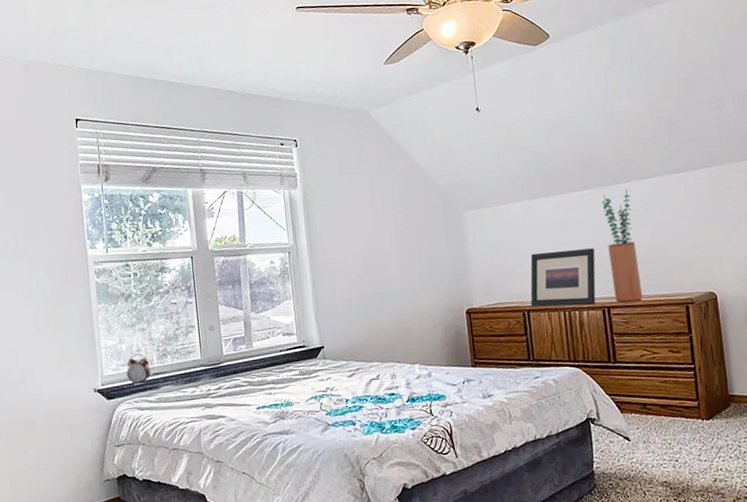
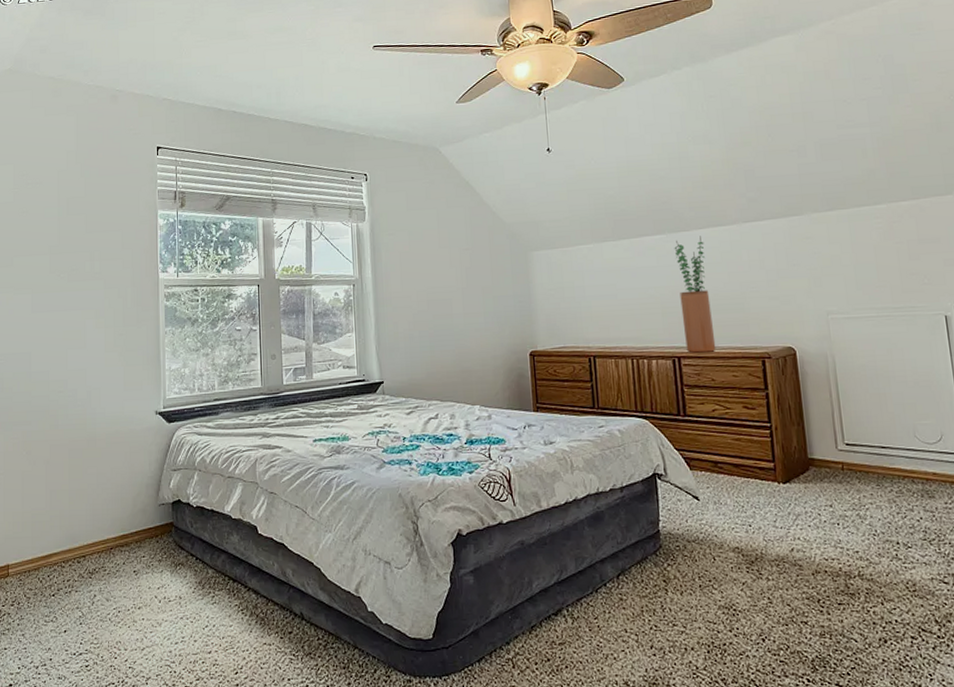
alarm clock: present [126,354,151,385] -> none [188,379,212,409]
picture frame: present [530,248,596,307] -> none [597,295,666,355]

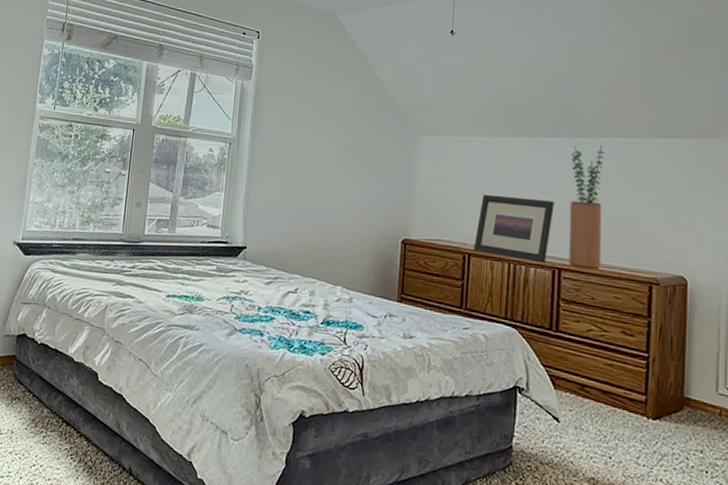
picture frame: none [597,295,666,355] -> present [473,194,554,264]

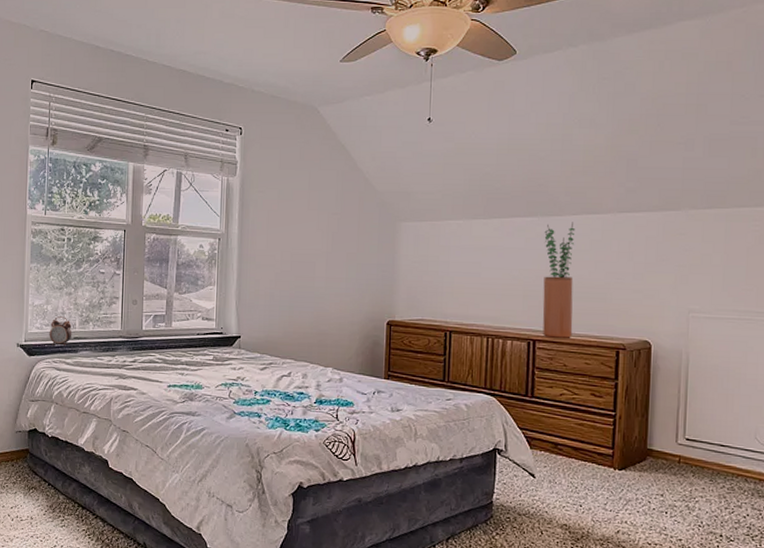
alarm clock: none [47,215,72,247] -> present [49,316,72,346]
picture frame: present [473,194,554,264] -> none [454,274,529,336]

